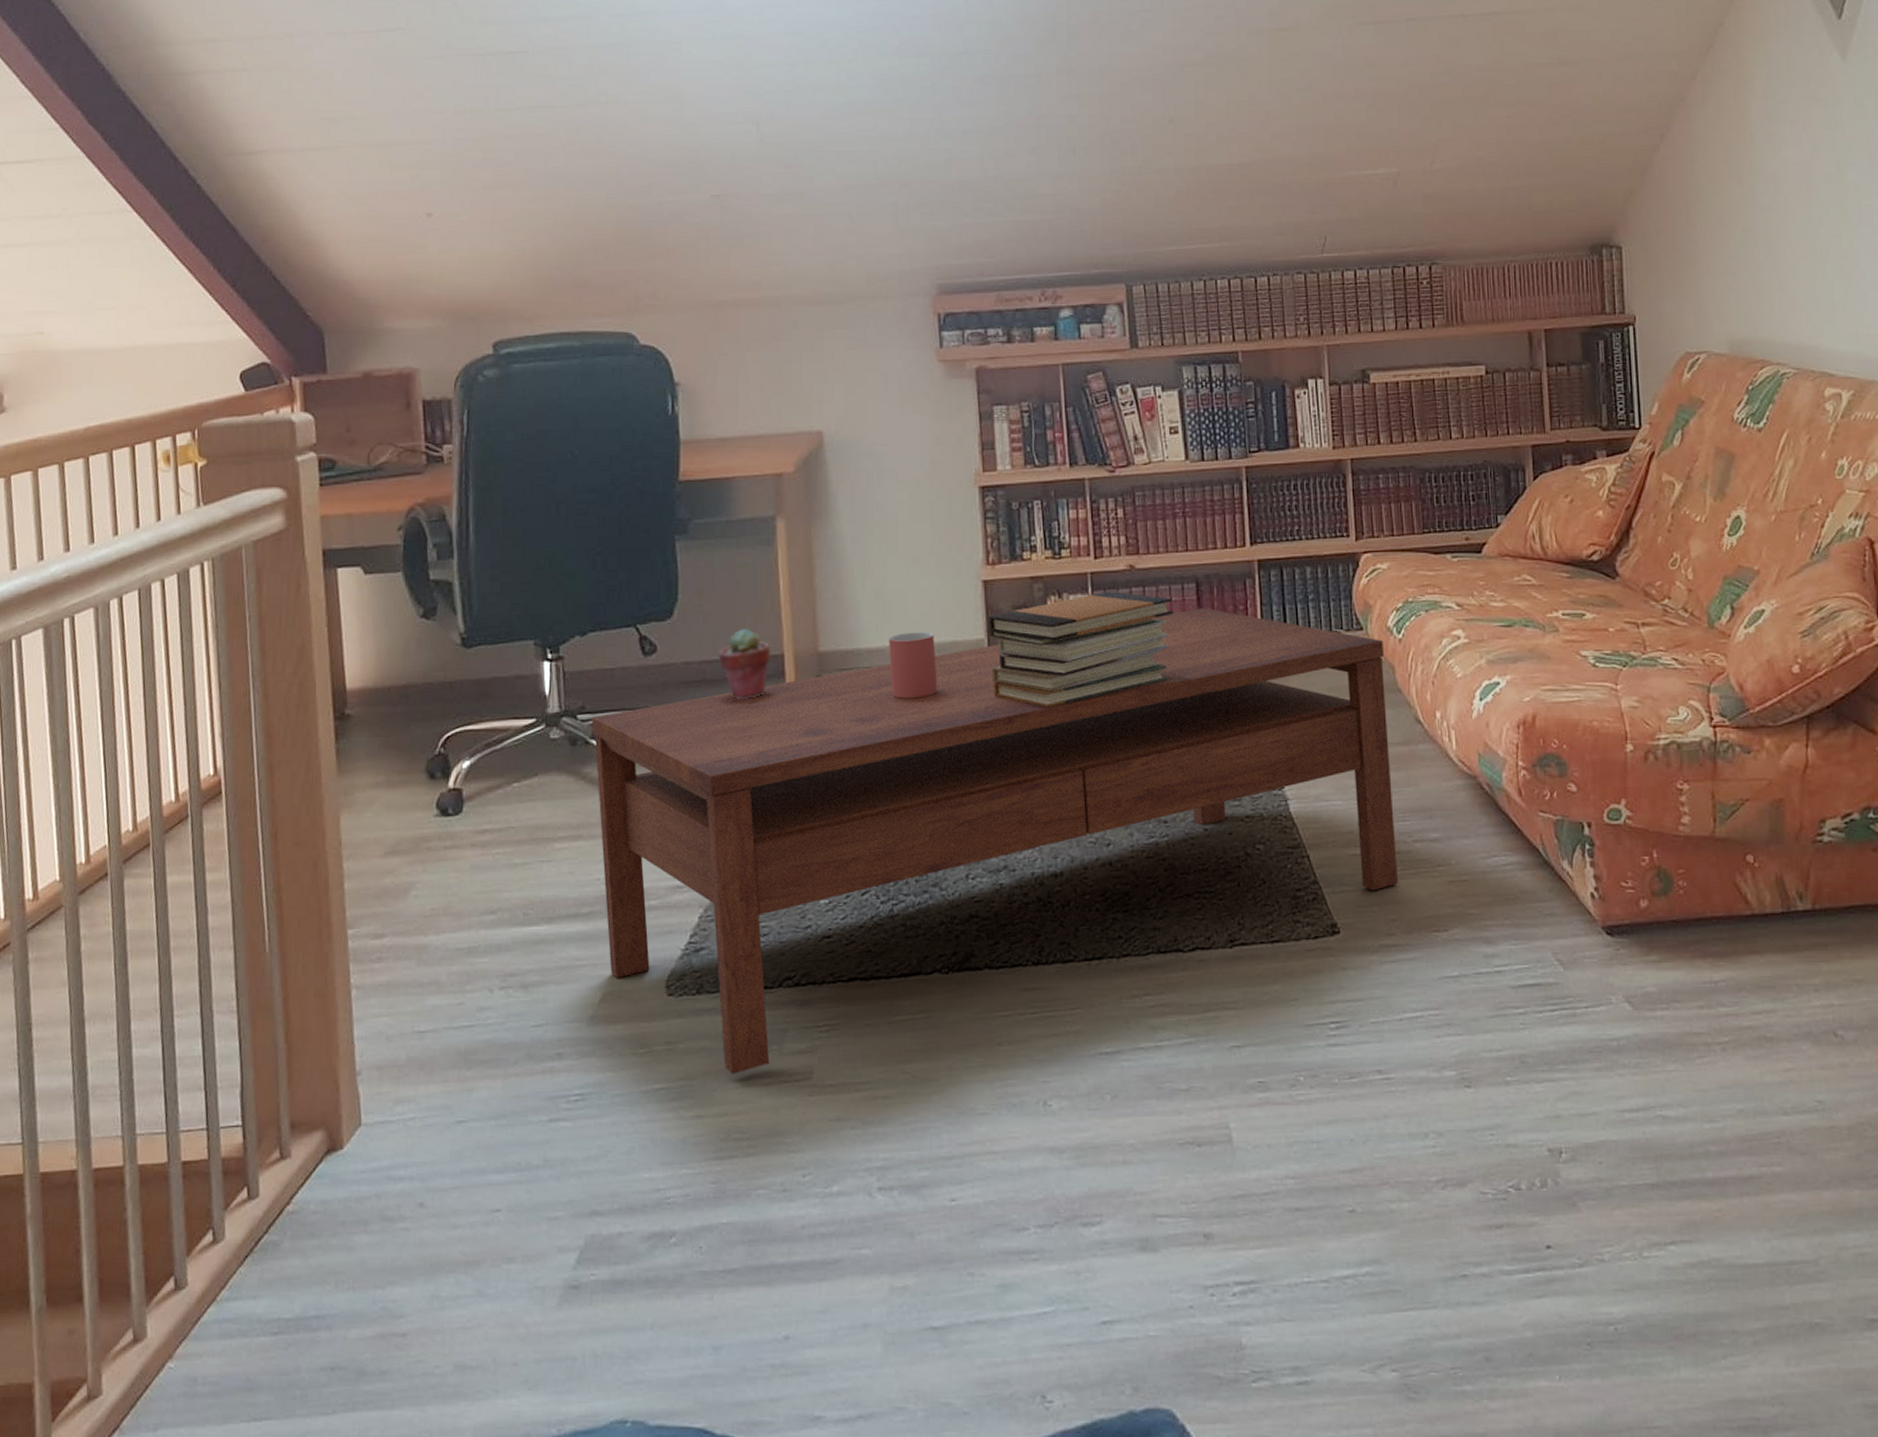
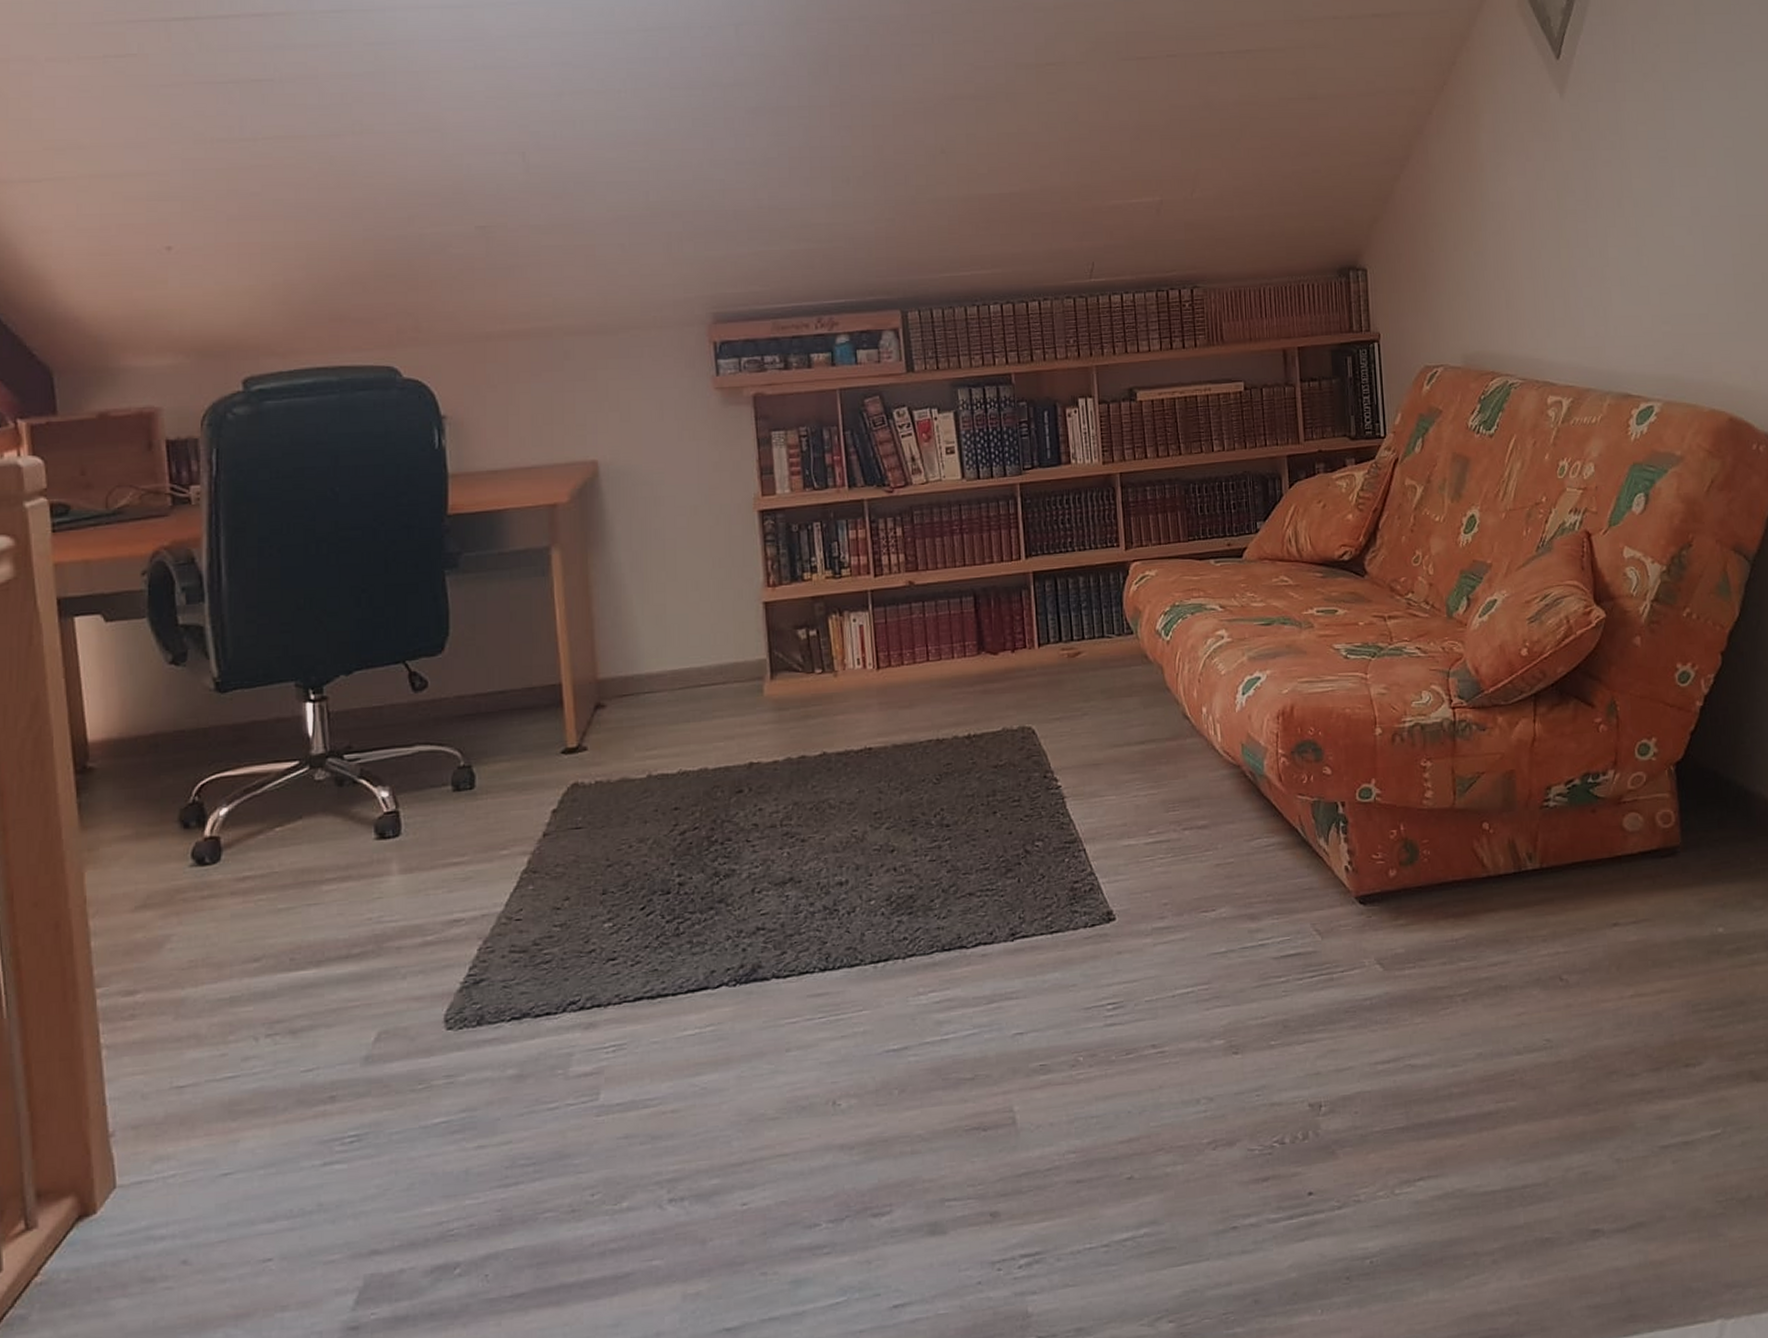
coffee table: present [591,608,1399,1074] -> none [359,620,1170,1102]
potted succulent: present [718,628,771,700] -> none [493,659,548,731]
mug: present [889,632,938,699] -> none [670,654,721,722]
book stack: present [988,591,1173,708] -> none [770,607,952,723]

